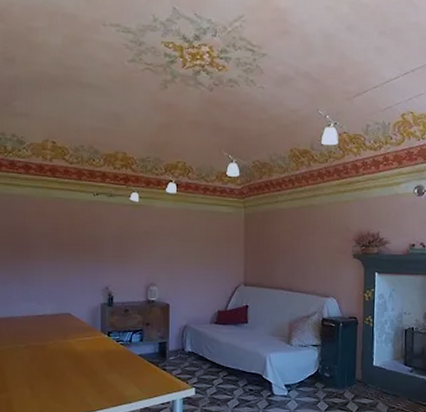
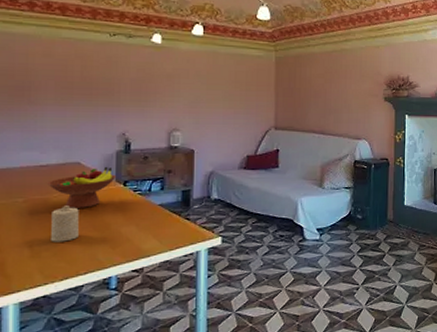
fruit bowl: none [44,317,101,356] -> present [47,166,116,210]
candle: none [48,352,71,385] -> present [51,205,79,242]

